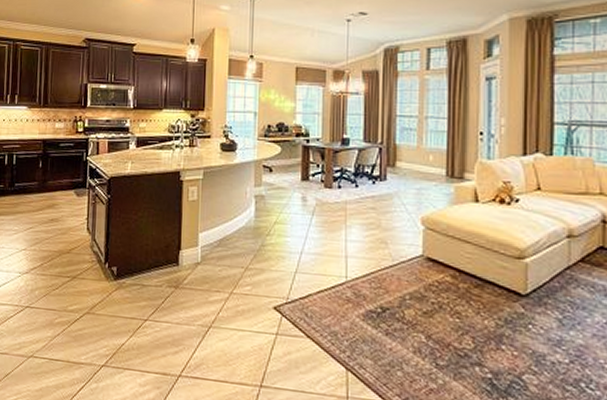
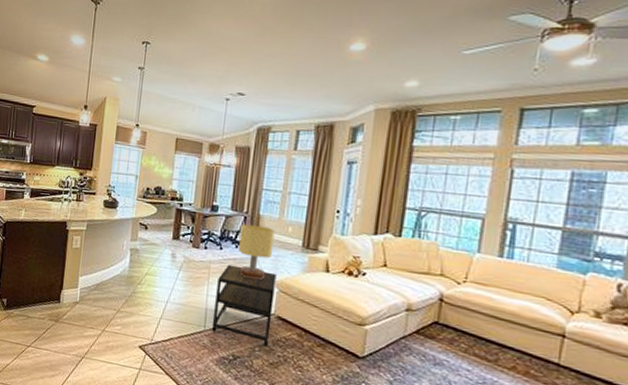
side table: none [354,203,421,293] -> present [211,264,276,346]
table lamp: none [376,156,415,219] -> present [238,223,275,281]

